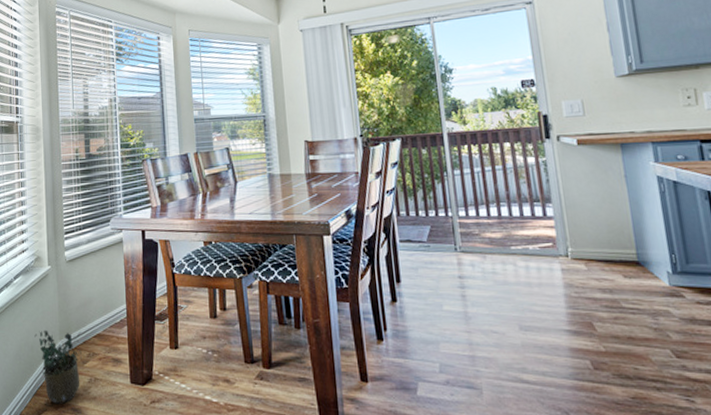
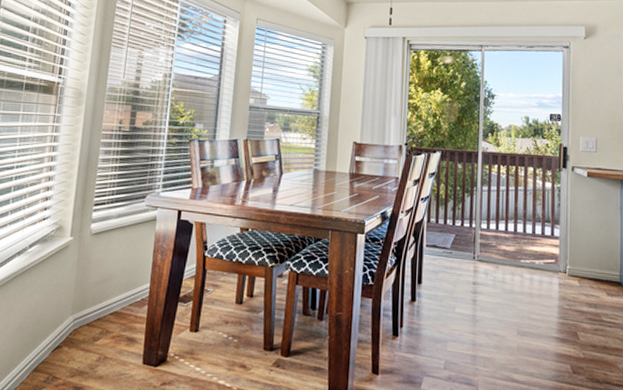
potted plant: present [34,330,82,404] -> none [43,303,96,382]

